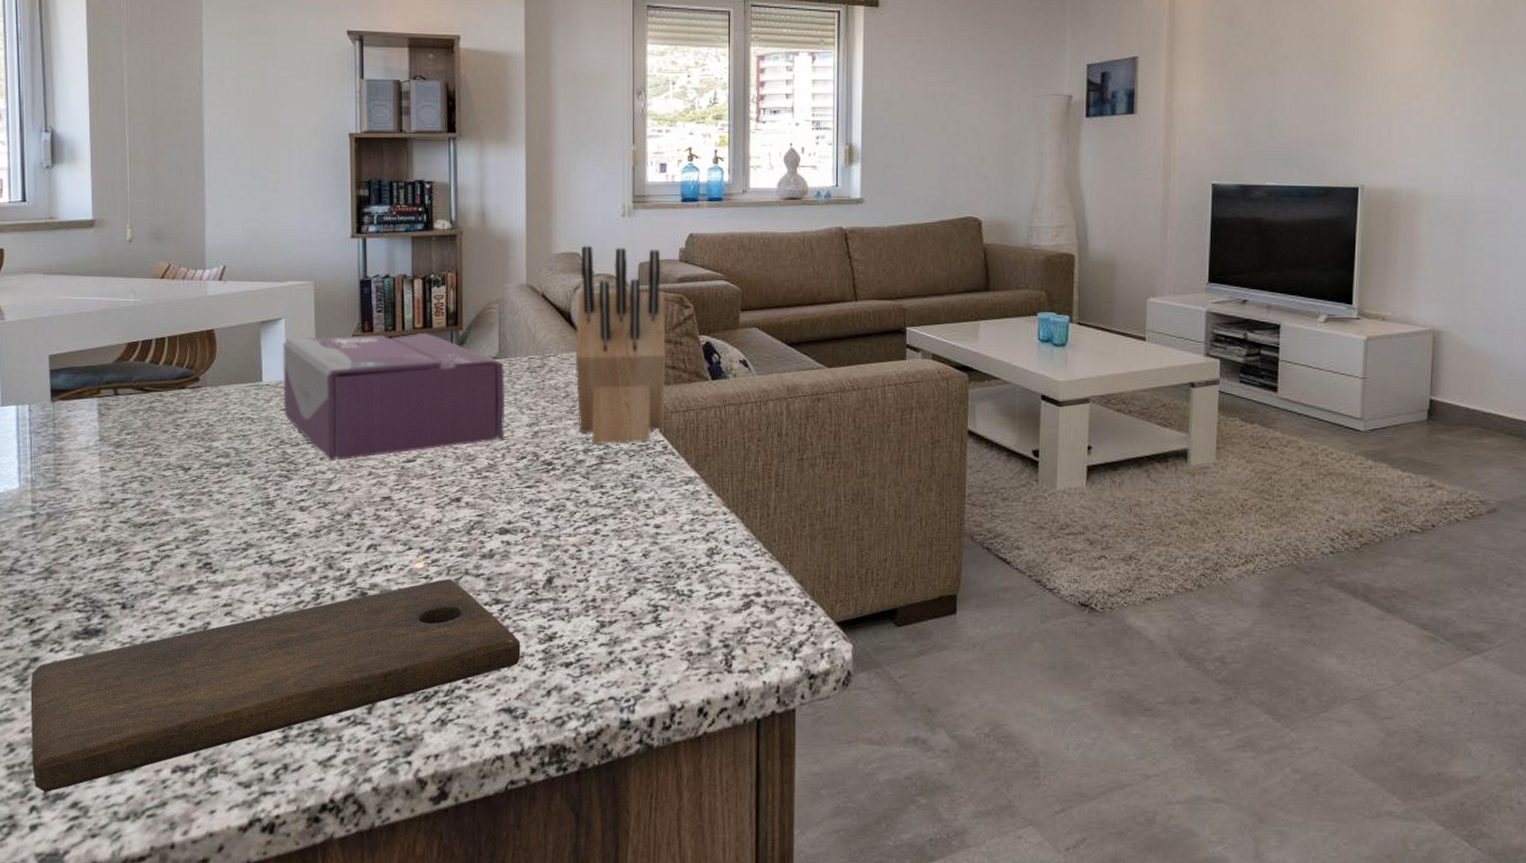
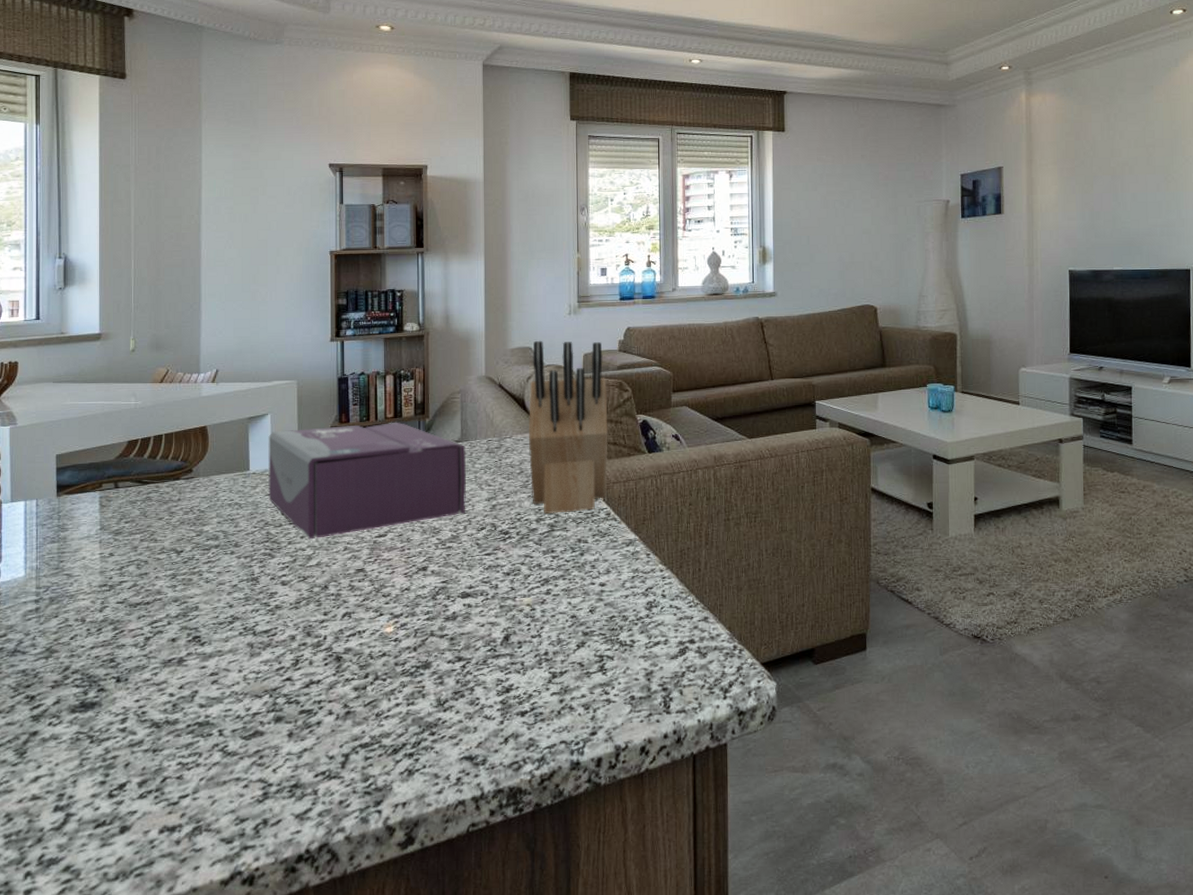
cutting board: present [30,578,521,792] -> none [28,640,481,858]

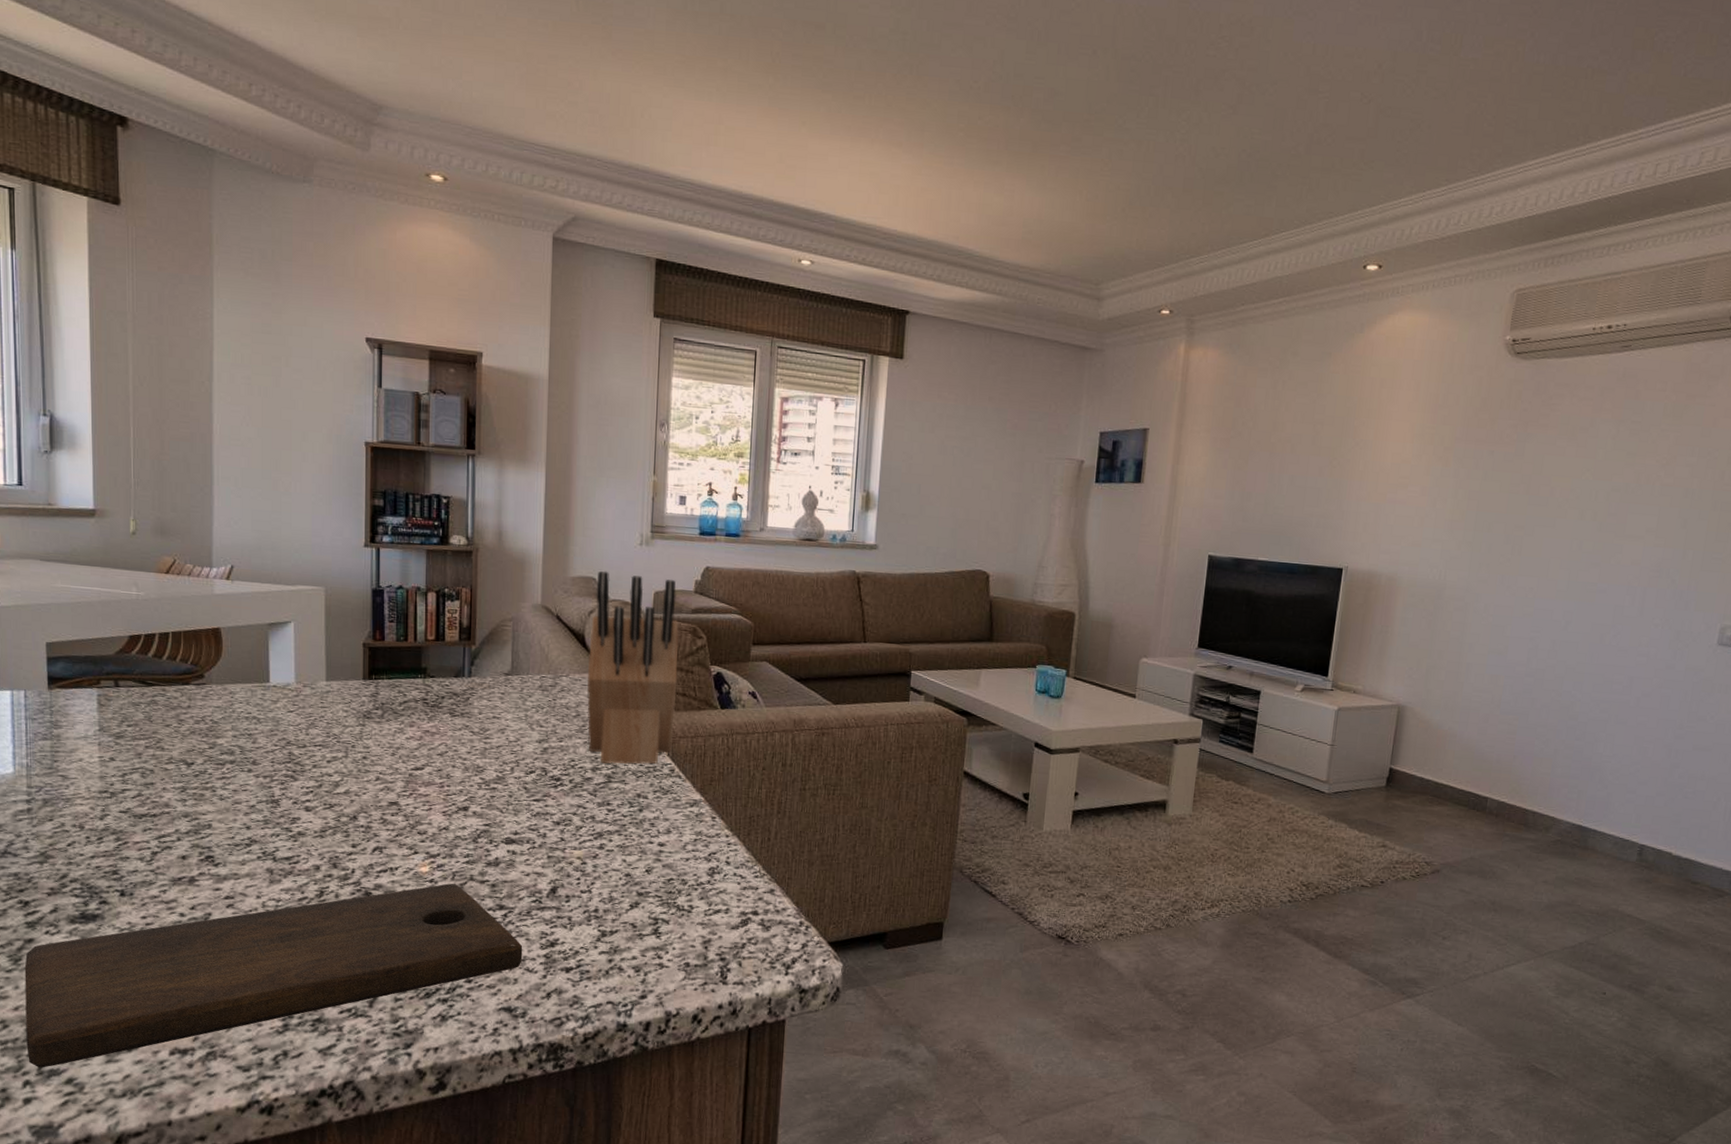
cutting board: none [28,640,481,858] -> present [24,883,523,1068]
tissue box: present [268,422,467,540] -> none [291,641,517,765]

